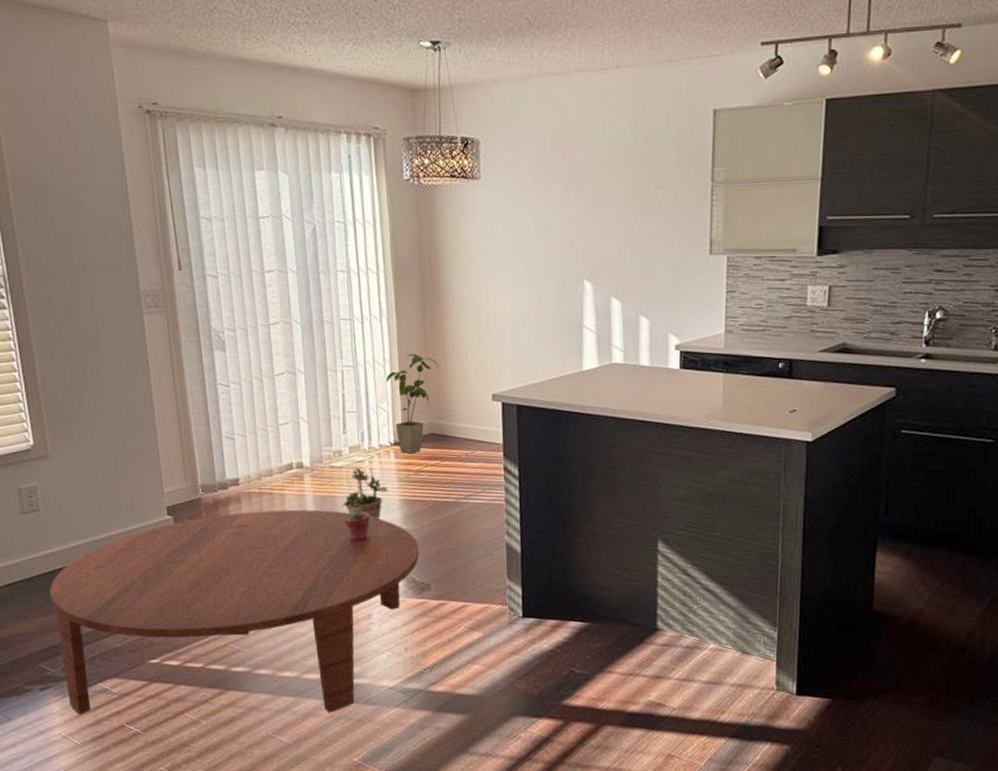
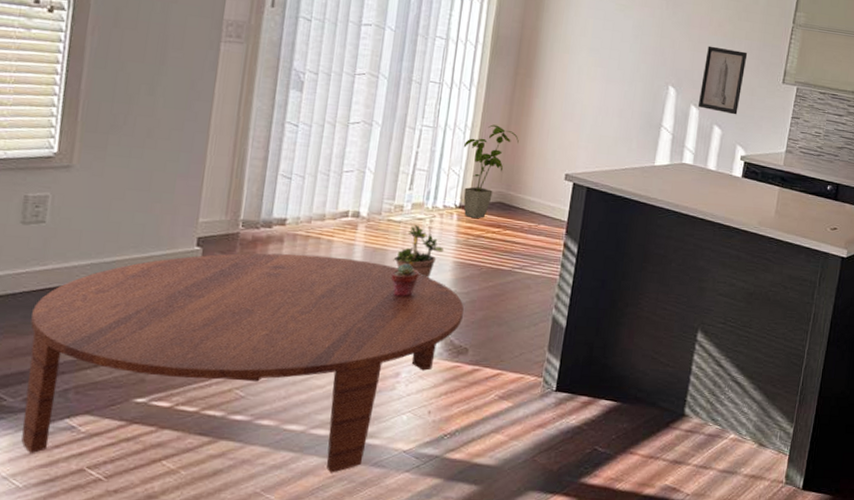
wall art: none [618,226,665,300] -> present [697,45,748,115]

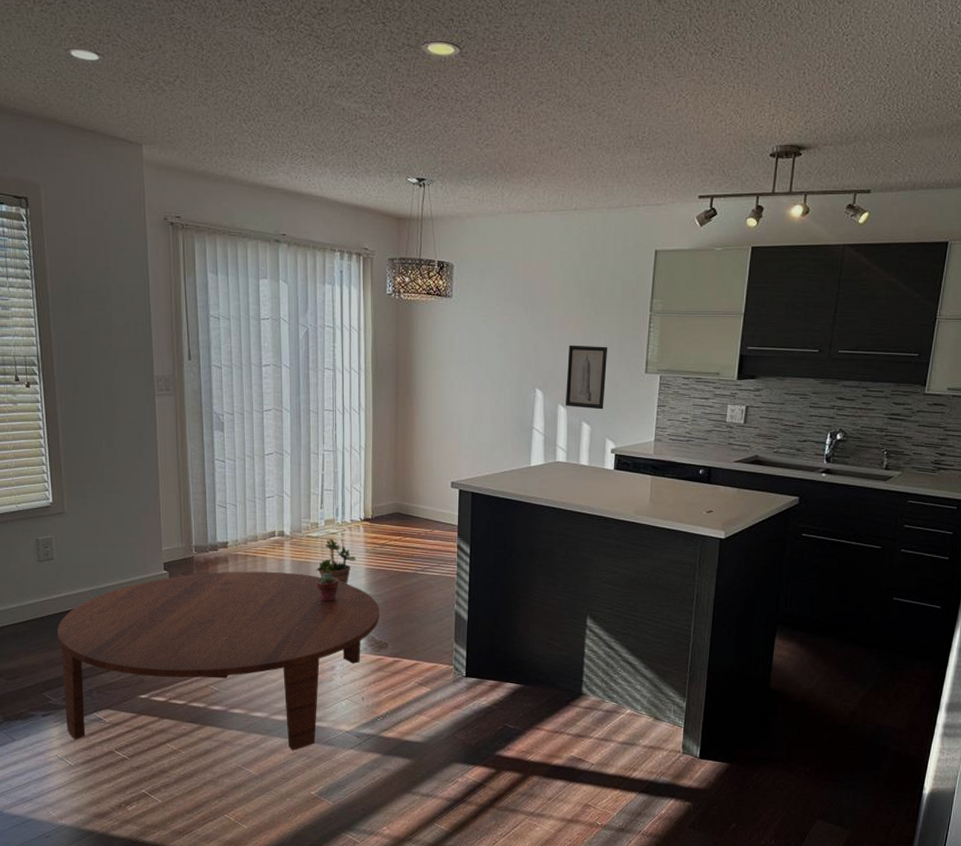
house plant: present [463,124,519,219] -> none [360,443,407,529]

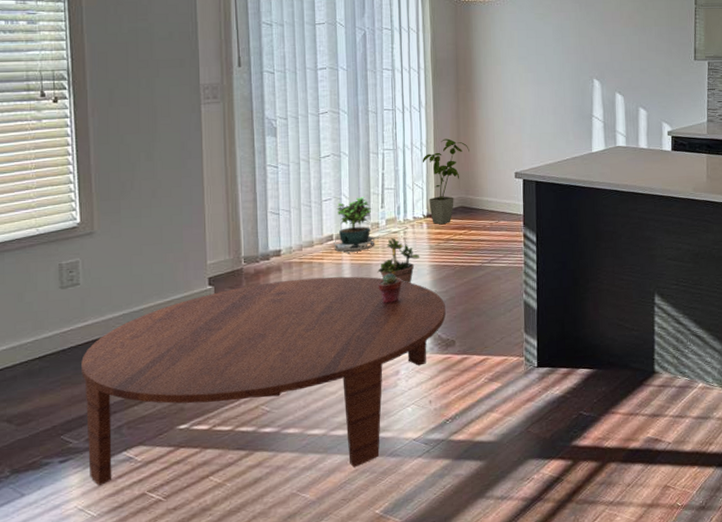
potted plant: none [275,496,315,551] -> present [332,196,375,254]
house plant: none [360,443,407,529] -> present [422,138,469,225]
wall art: present [565,345,608,410] -> none [621,37,659,96]

